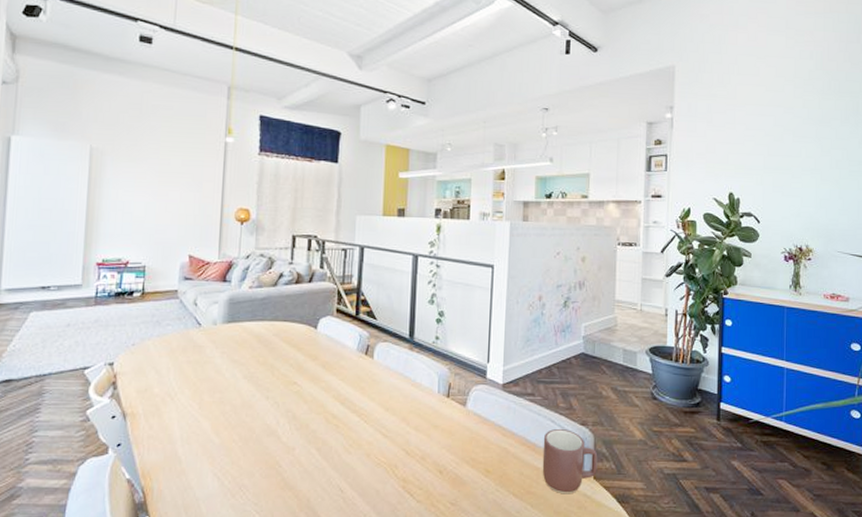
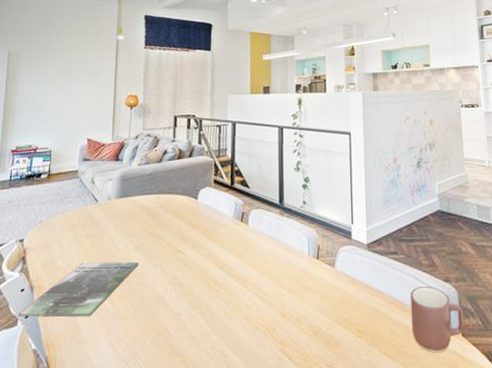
magazine: none [108,391,248,446] -> present [18,261,139,317]

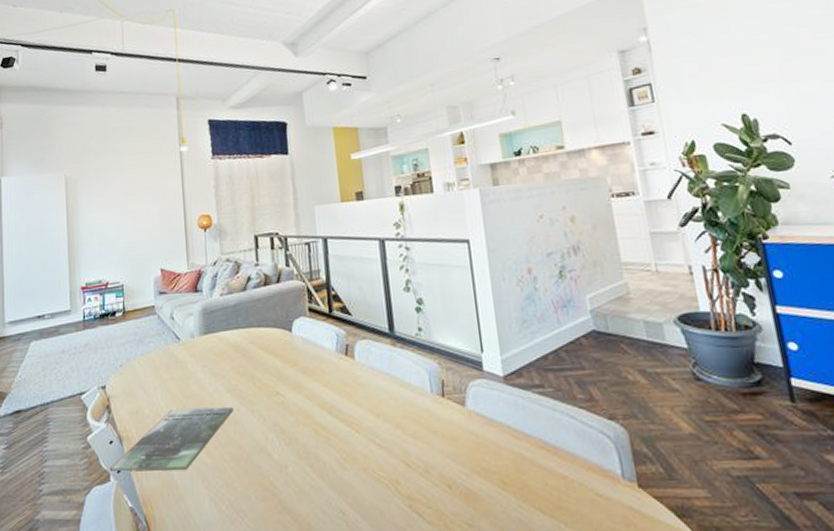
mug: present [410,286,465,353] -> none [564,426,641,509]

